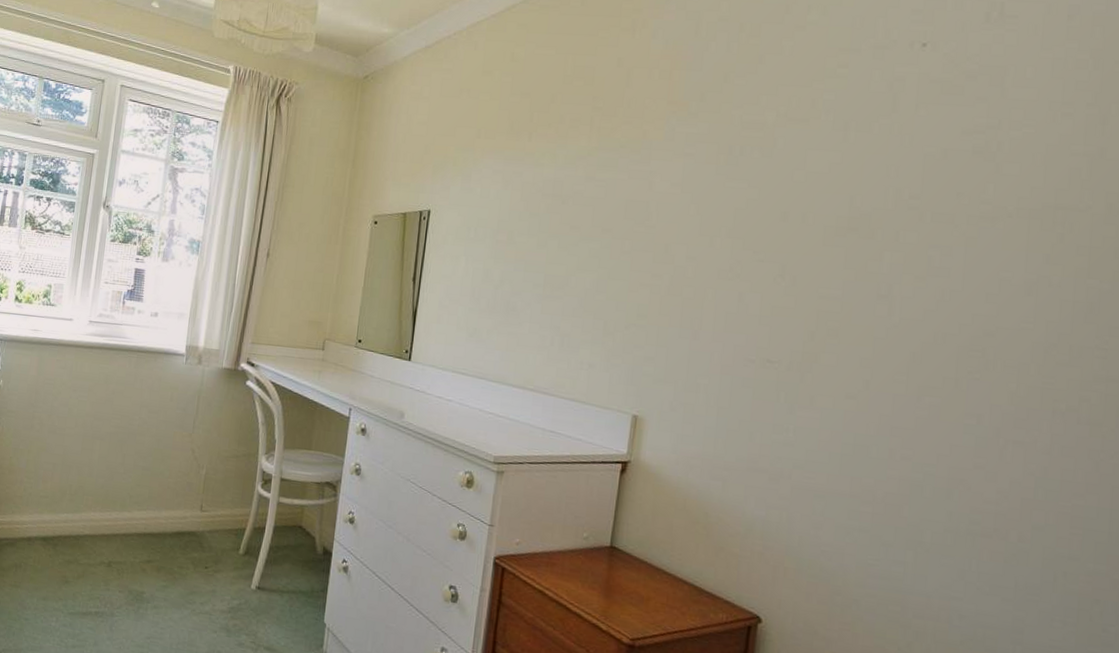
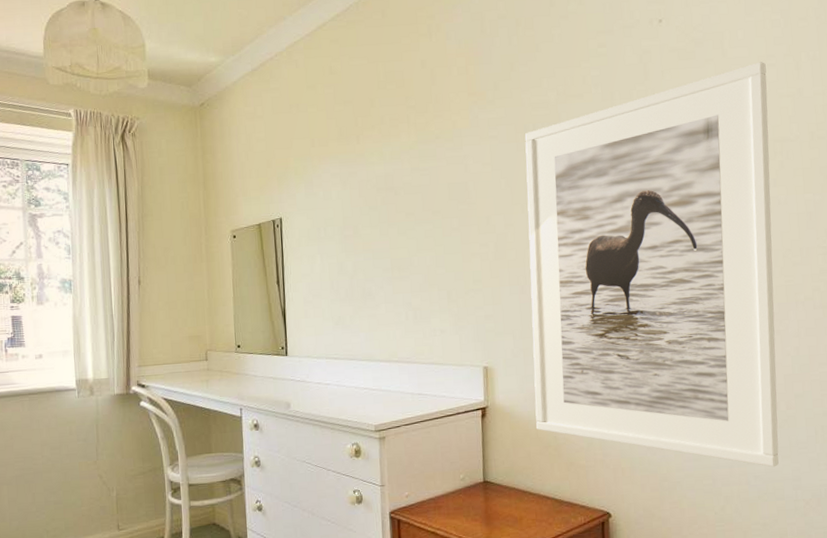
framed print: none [685,108,1059,610] -> present [524,62,779,467]

